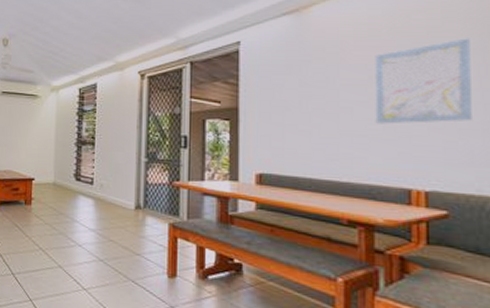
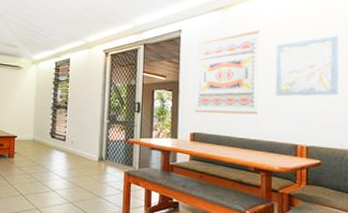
wall art: none [260,37,352,150] -> present [194,30,259,115]

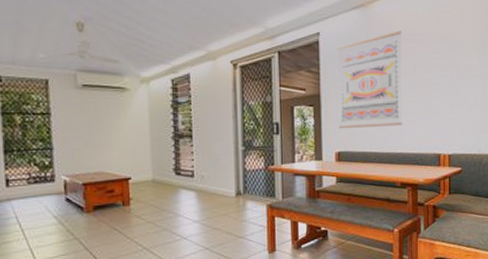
wall art: present [275,35,339,97] -> none [418,34,476,104]

